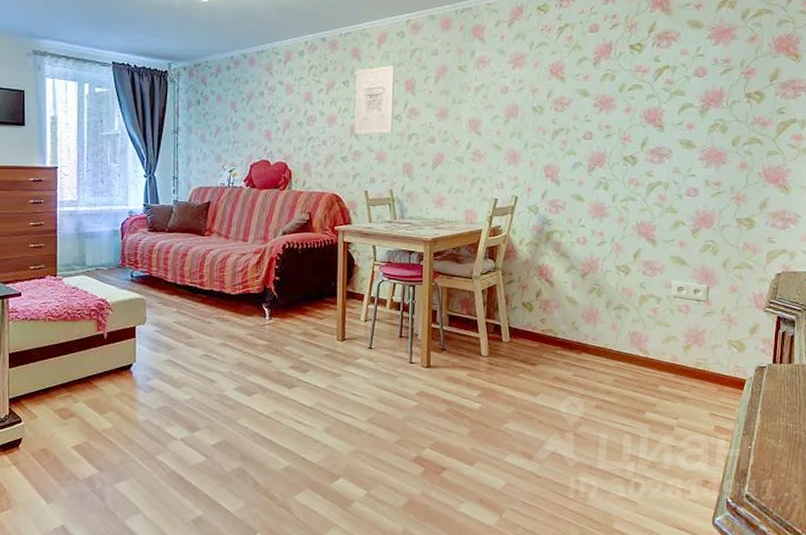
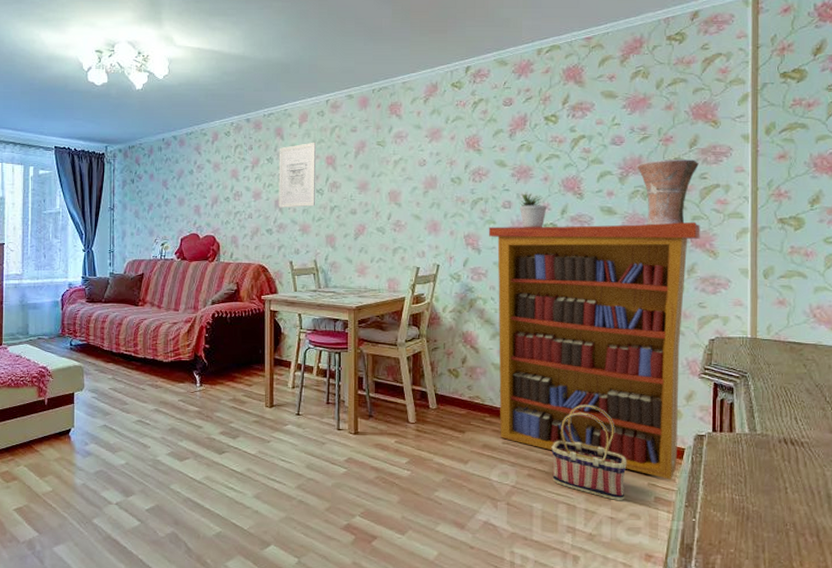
bookcase: none [568,156,775,409] -> present [488,221,700,479]
potted plant: none [600,123,628,161] -> present [519,192,547,228]
basket: none [619,337,691,431] -> present [551,404,627,501]
vase: none [717,93,779,160] -> present [637,159,700,226]

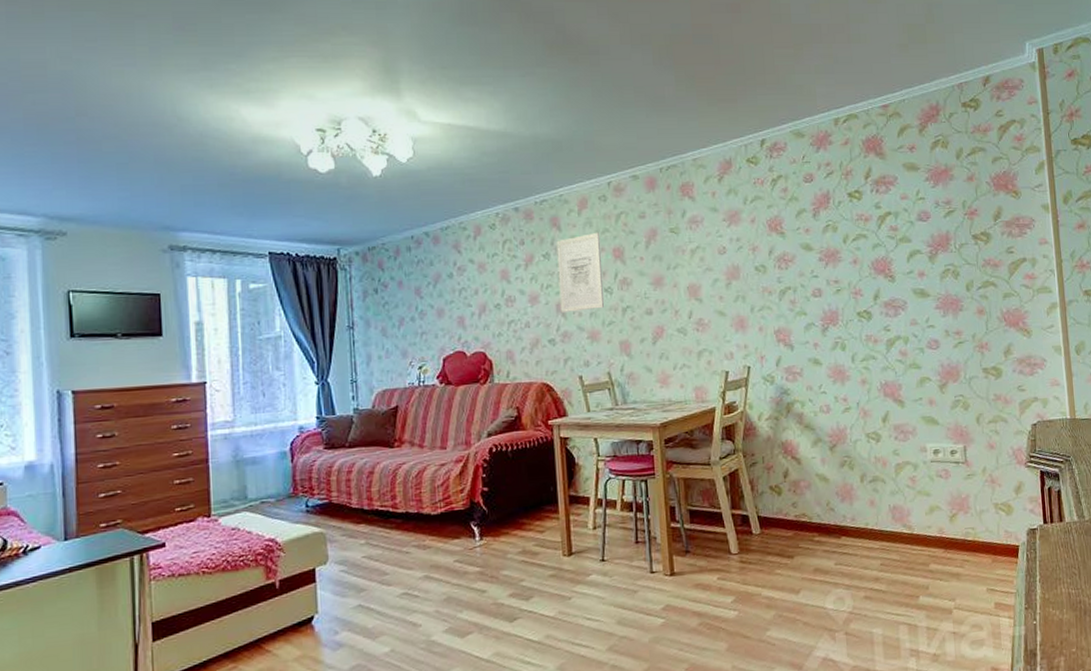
bookcase: present [488,221,700,479] -> none [799,299,1013,582]
potted plant: present [519,192,547,228] -> none [829,278,859,318]
basket: present [551,404,627,501] -> none [886,509,965,613]
vase: present [637,159,700,226] -> none [945,233,1006,307]

